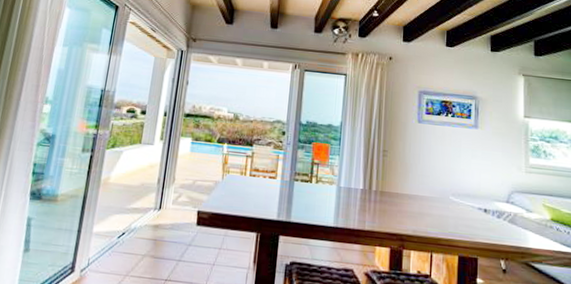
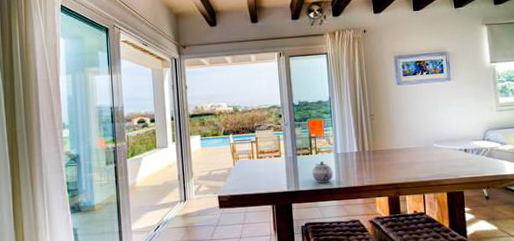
teapot: none [307,192,332,219] -> present [312,161,333,183]

